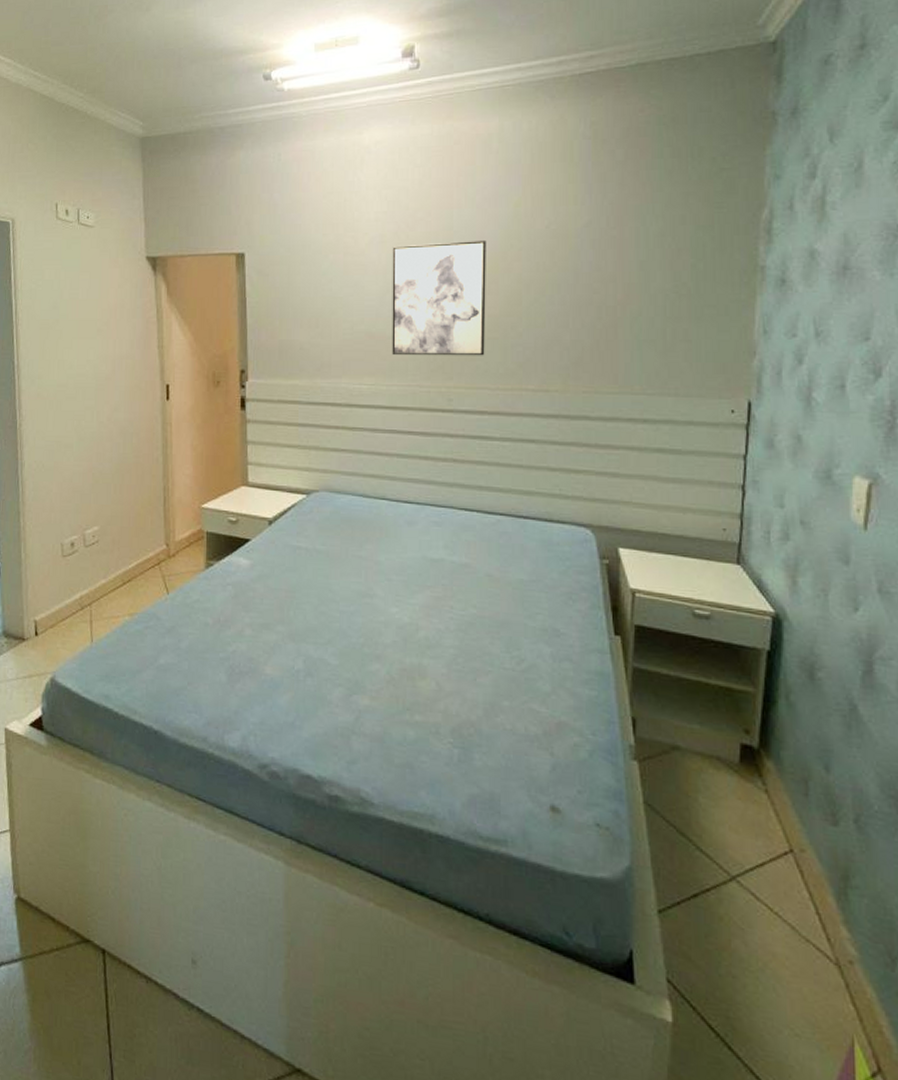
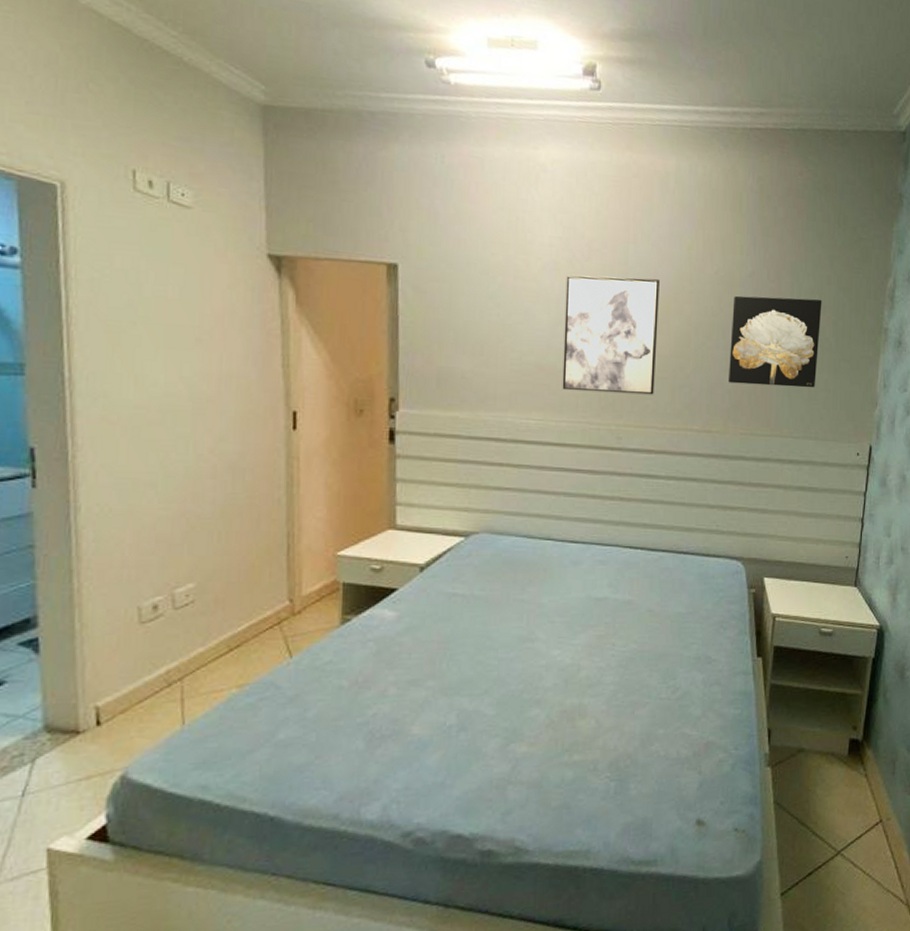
wall art: none [566,241,676,339] -> present [729,295,822,388]

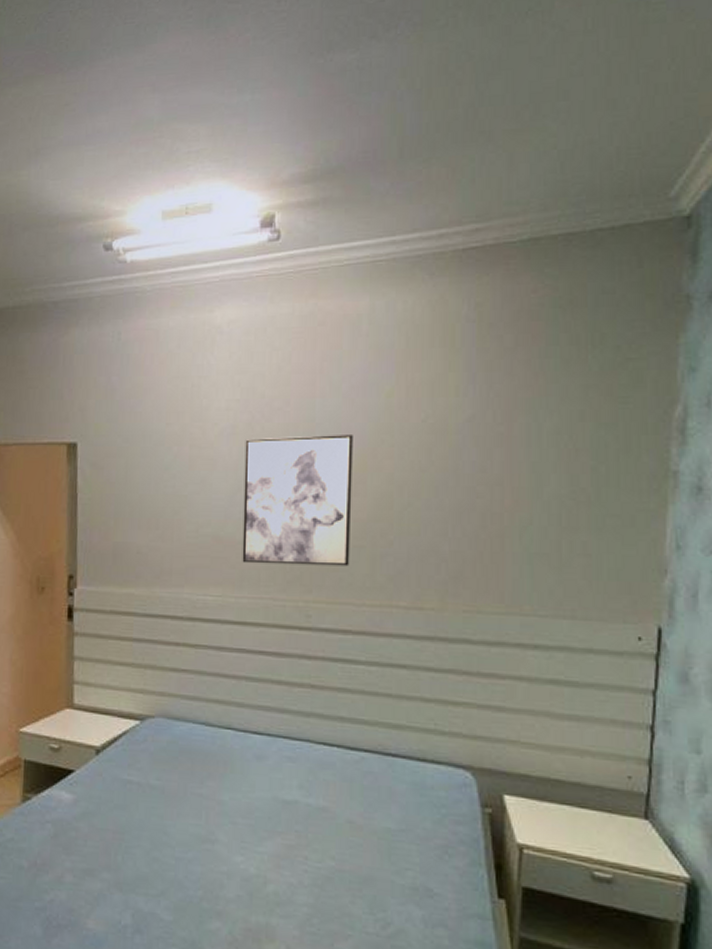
wall art: present [729,295,822,388] -> none [445,440,574,553]

